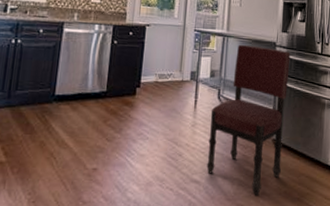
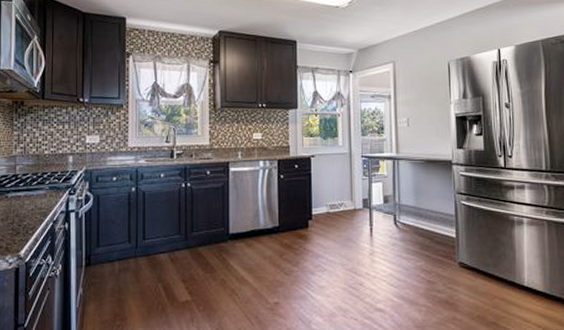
dining chair: present [206,44,291,195] -> none [388,166,472,321]

